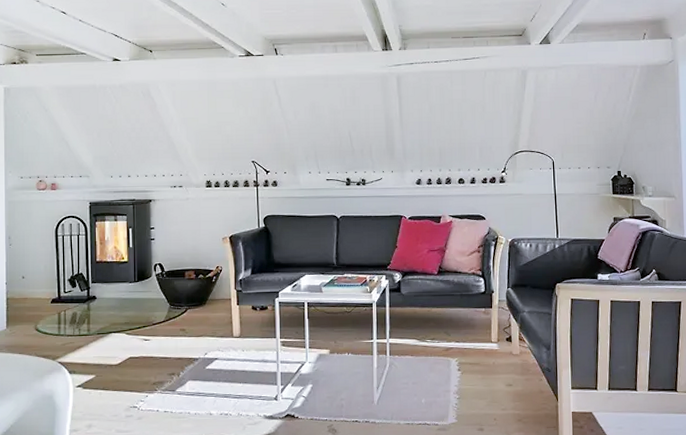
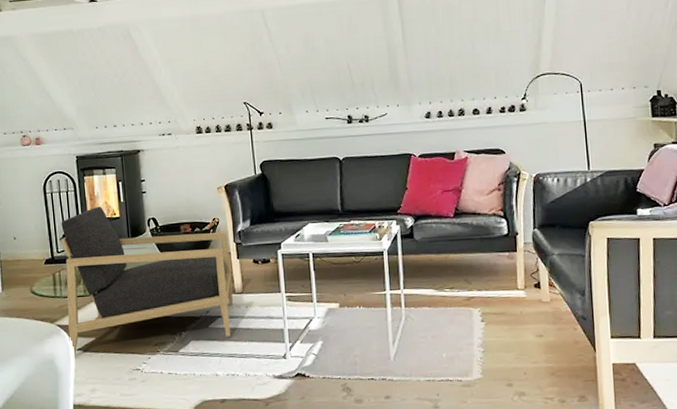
armchair: none [68,250,231,391] -> present [60,206,234,355]

